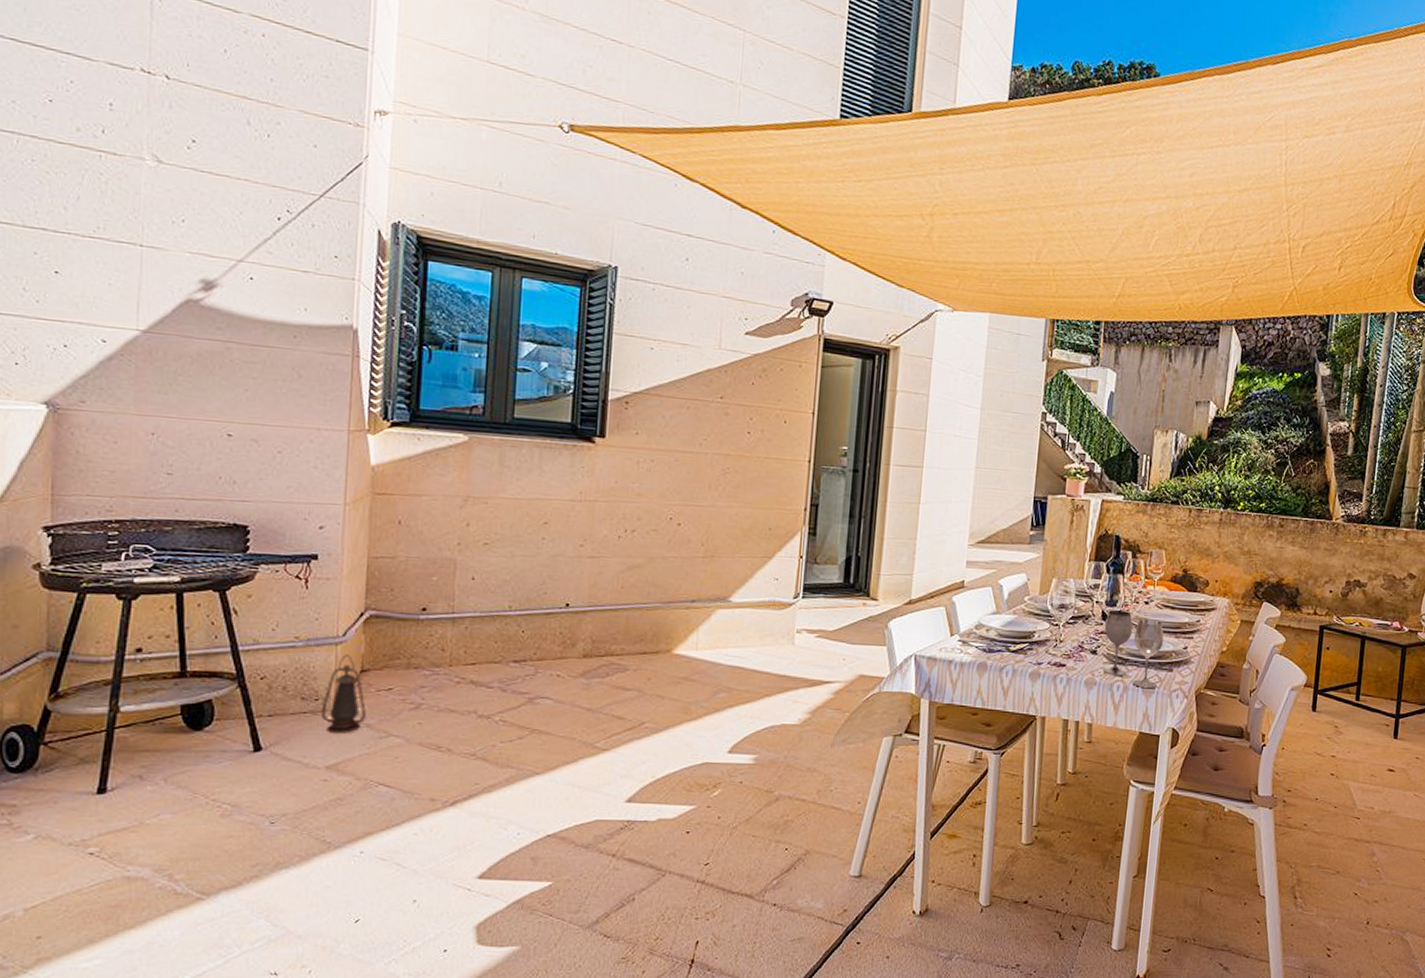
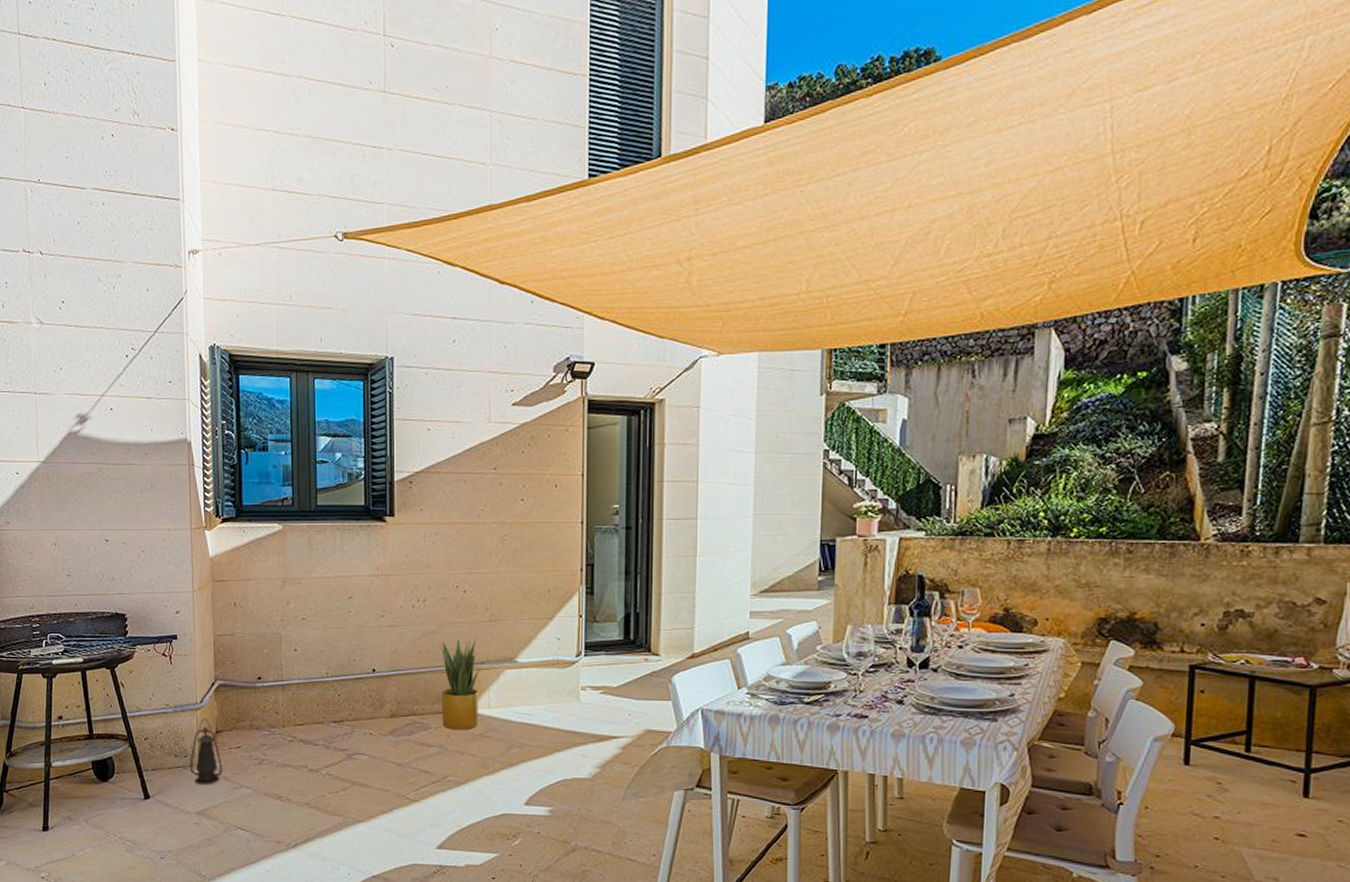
planter: none [642,574,691,673] -> present [440,638,481,730]
wineglass: present [1102,610,1164,689] -> none [910,656,985,741]

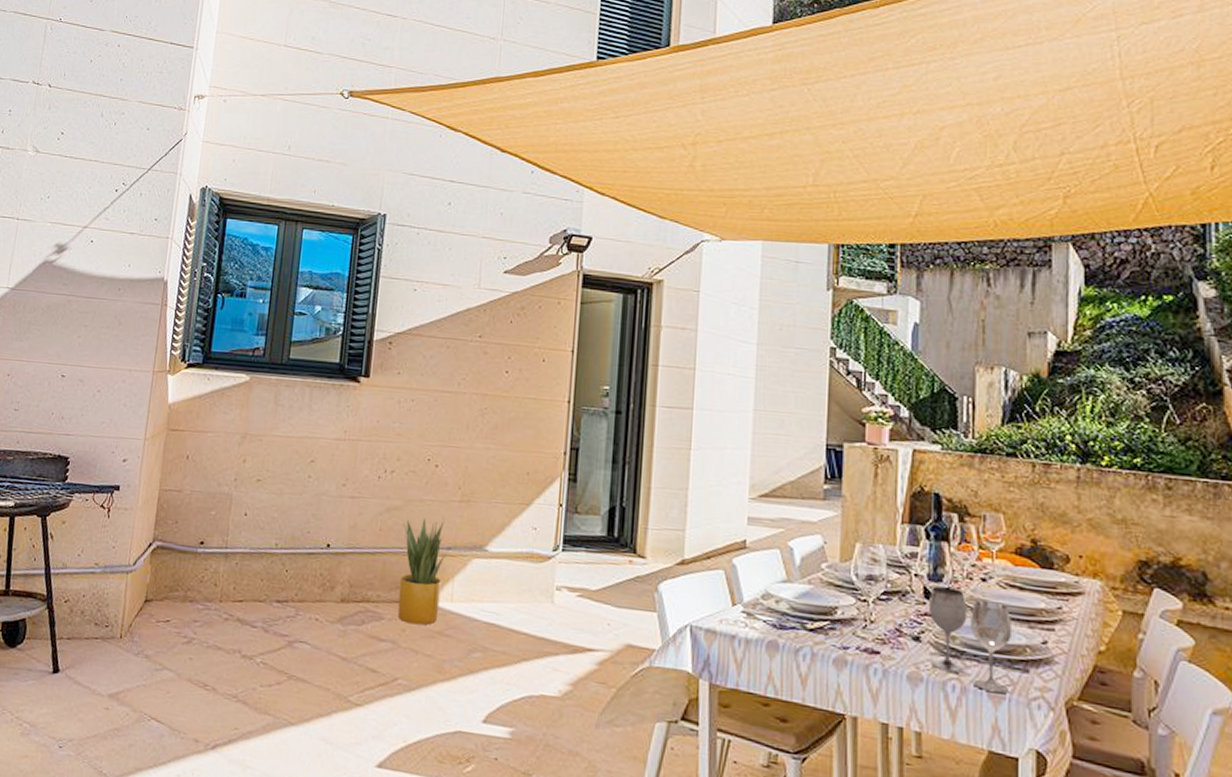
lantern: present [189,718,223,785] -> none [109,583,147,663]
wineglass: none [910,656,985,741] -> present [928,586,1013,694]

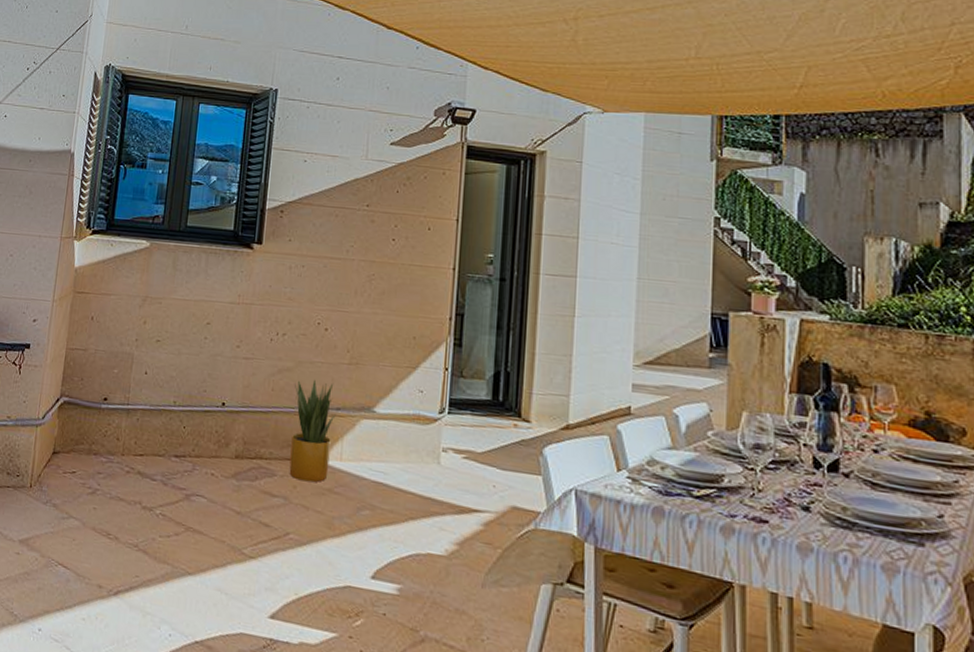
wineglass: present [928,586,1013,694] -> none [817,456,907,567]

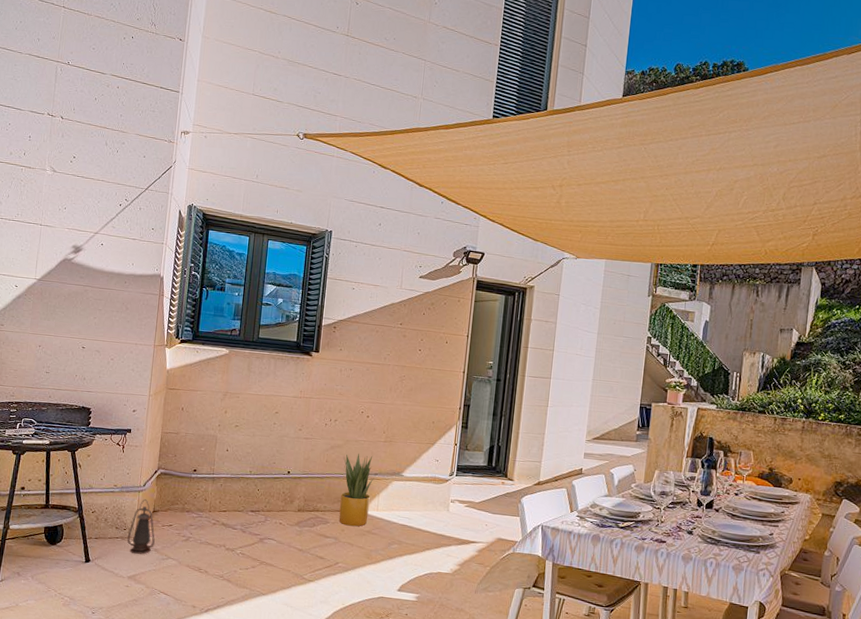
lantern: none [20,436,54,511] -> present [127,499,155,554]

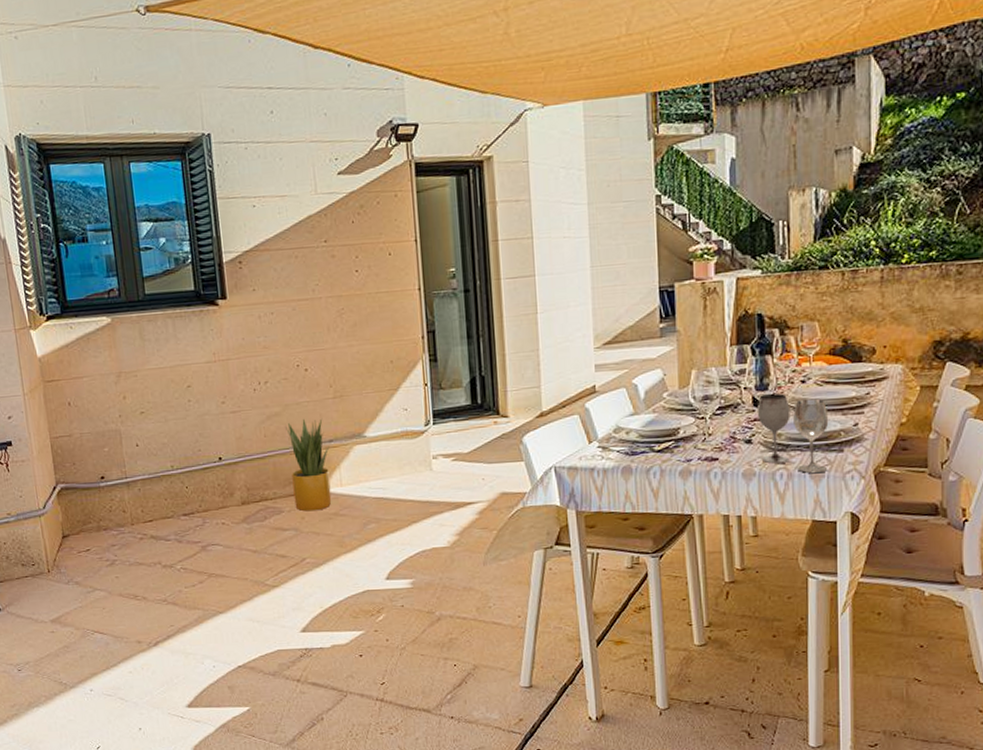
lantern: present [127,499,155,554] -> none [38,524,74,592]
wineglass: none [698,499,752,567] -> present [757,393,829,474]

